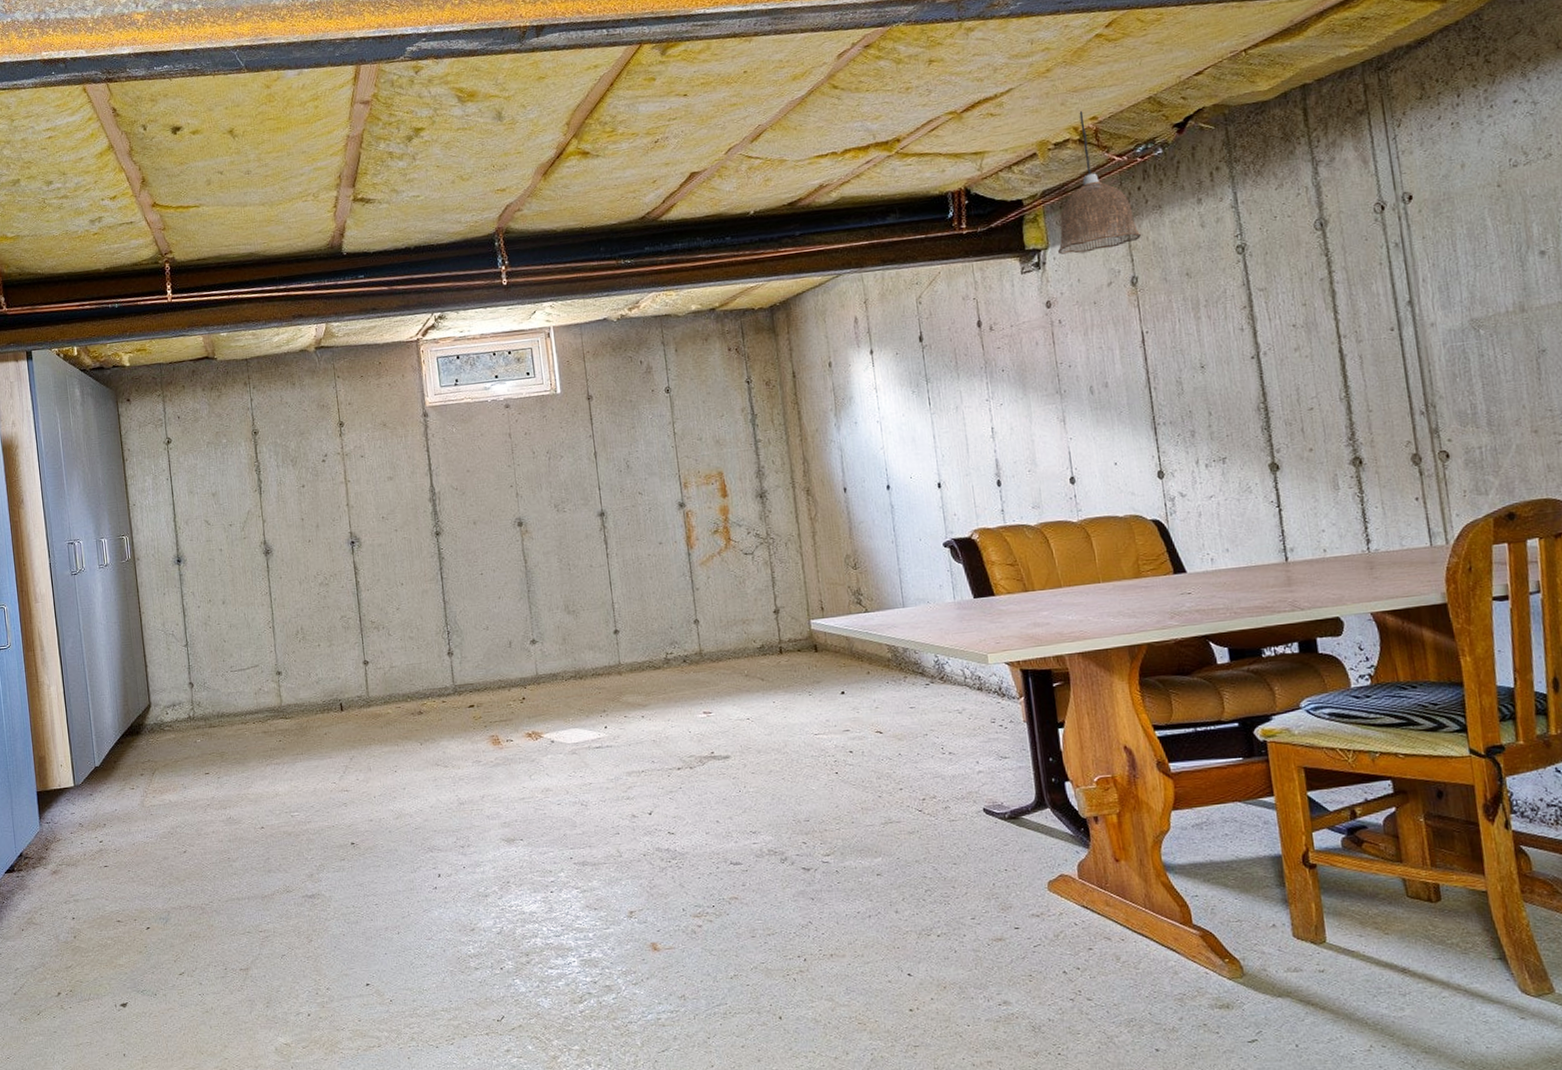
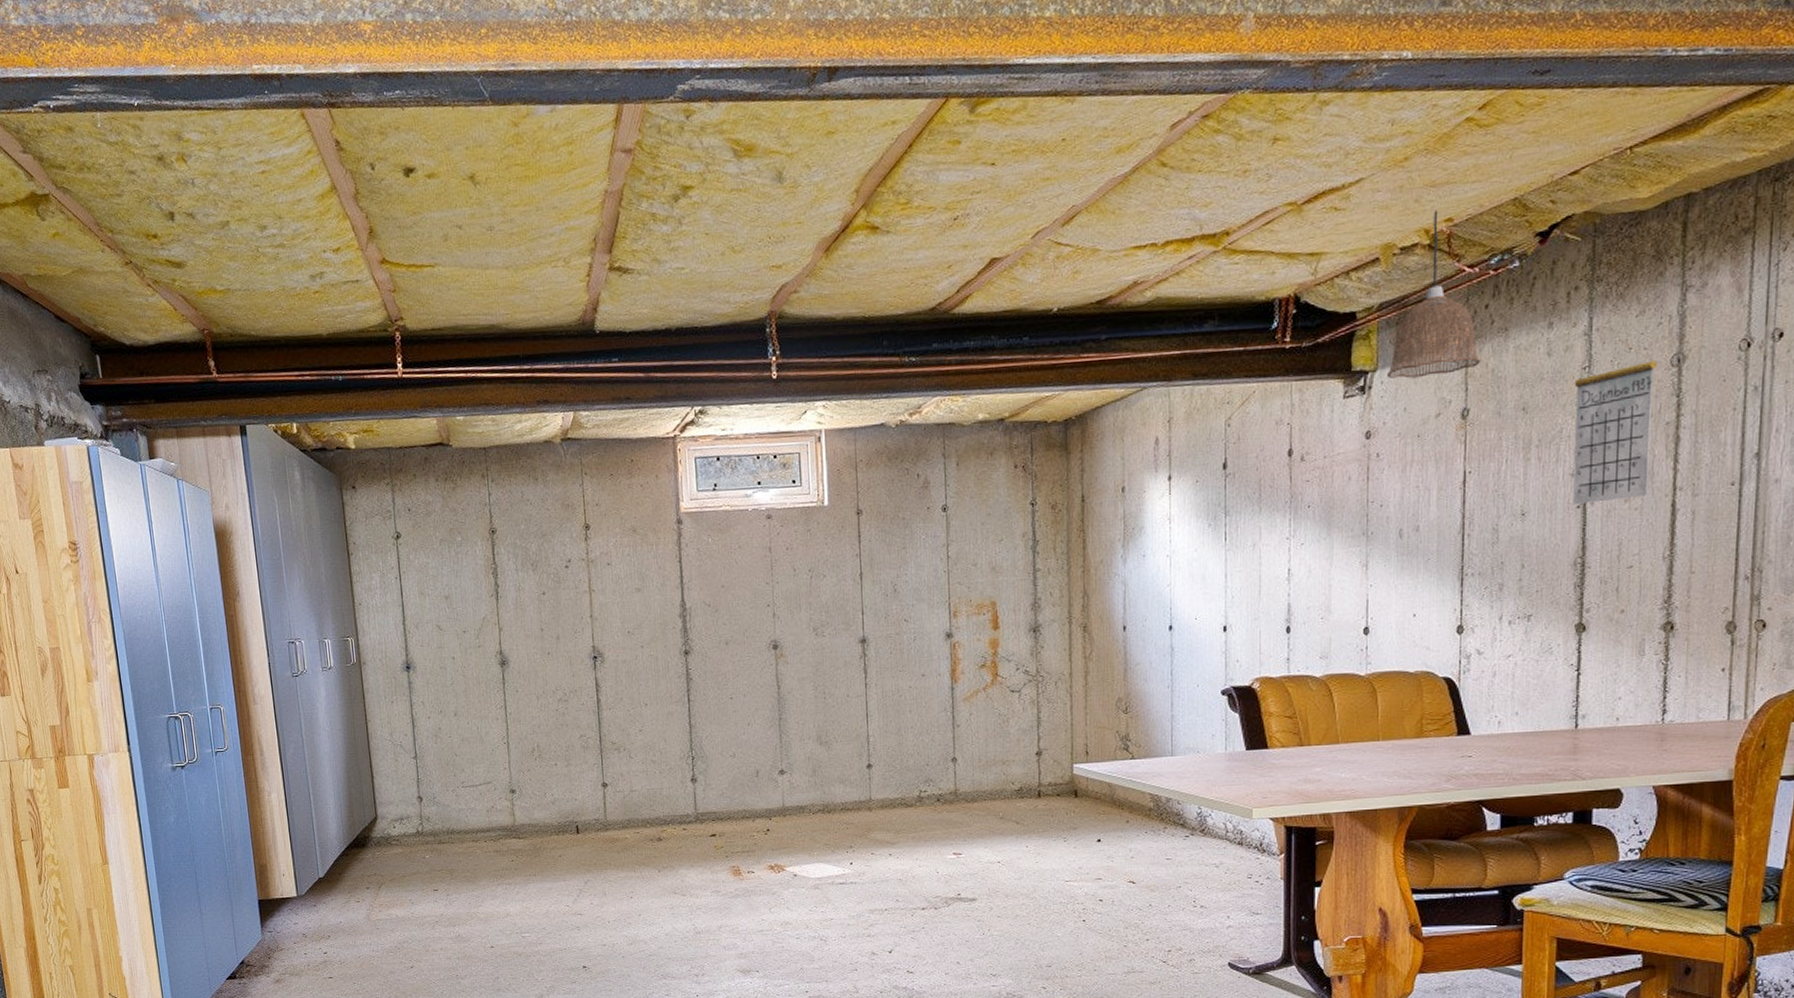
calendar: none [1229,209,1315,355] -> present [1573,339,1657,504]

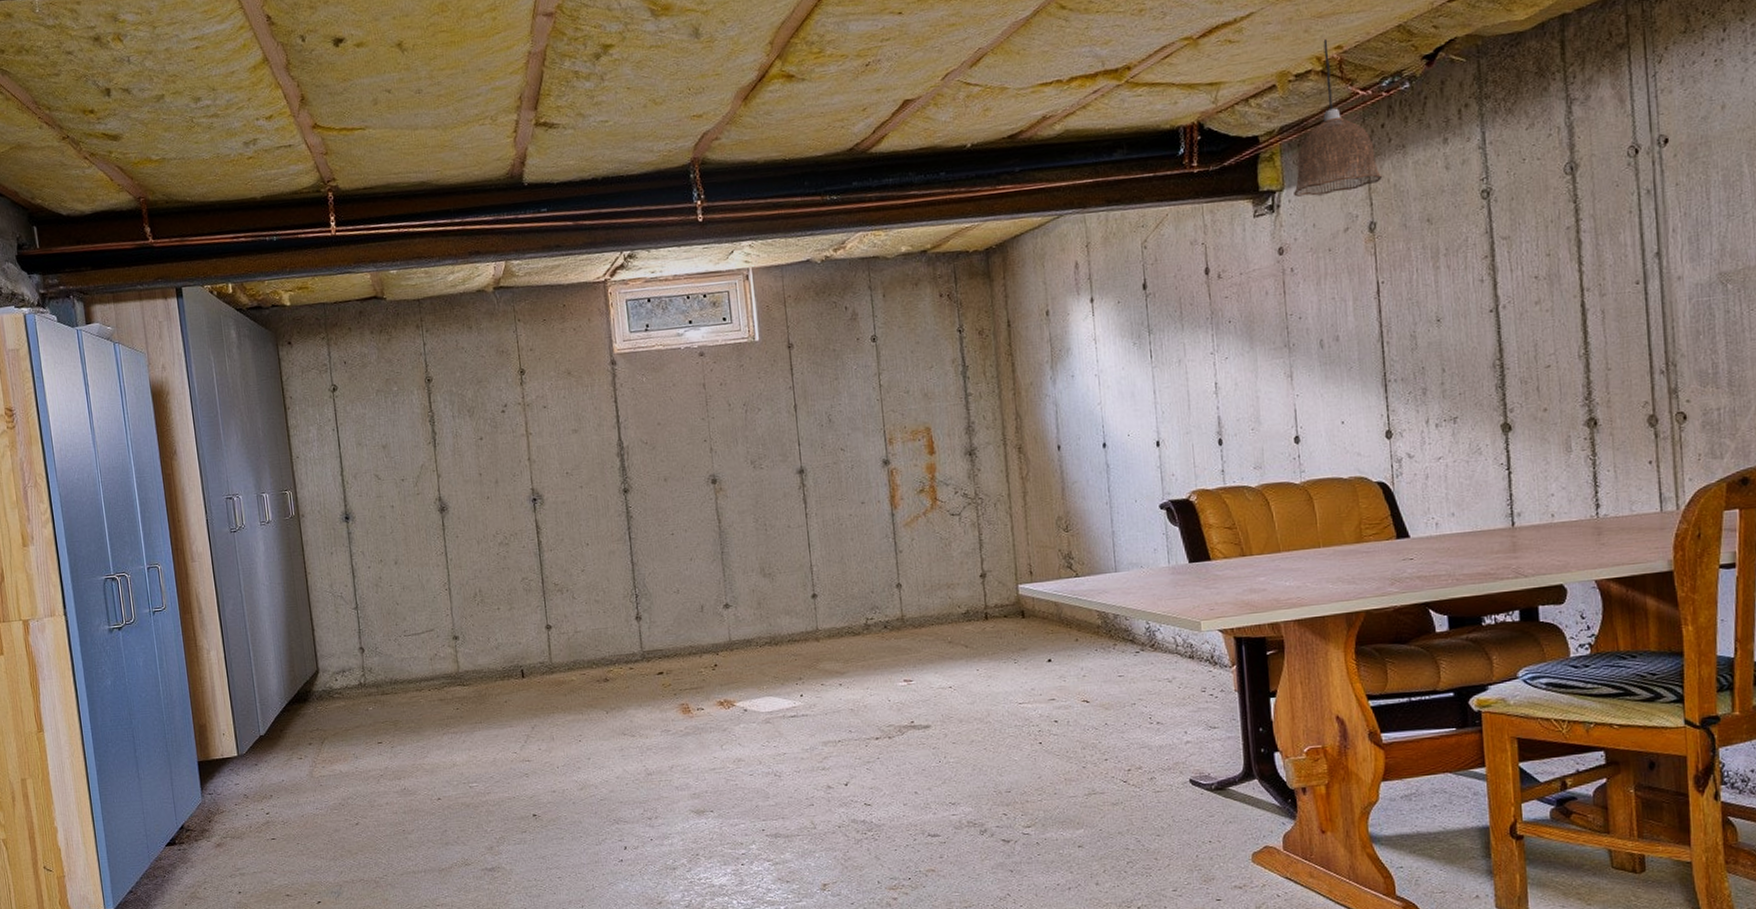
calendar: present [1573,339,1657,504] -> none [1474,151,1557,309]

